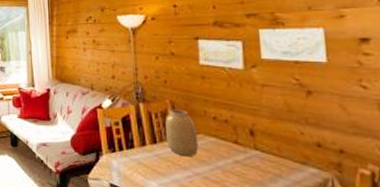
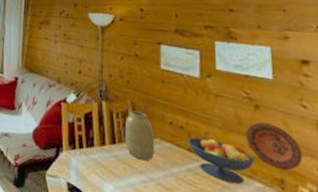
fruit bowl: none [233,128,309,172] -> present [188,137,255,185]
decorative plate: none [297,108,363,154] -> present [246,122,303,171]

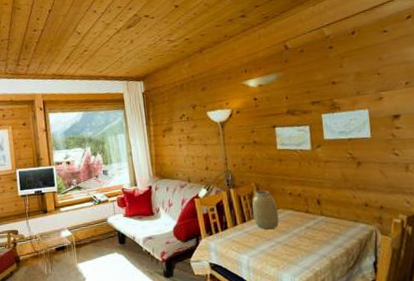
fruit bowl: present [188,137,255,185] -> none [305,198,359,230]
decorative plate: present [246,122,303,171] -> none [351,175,396,210]

